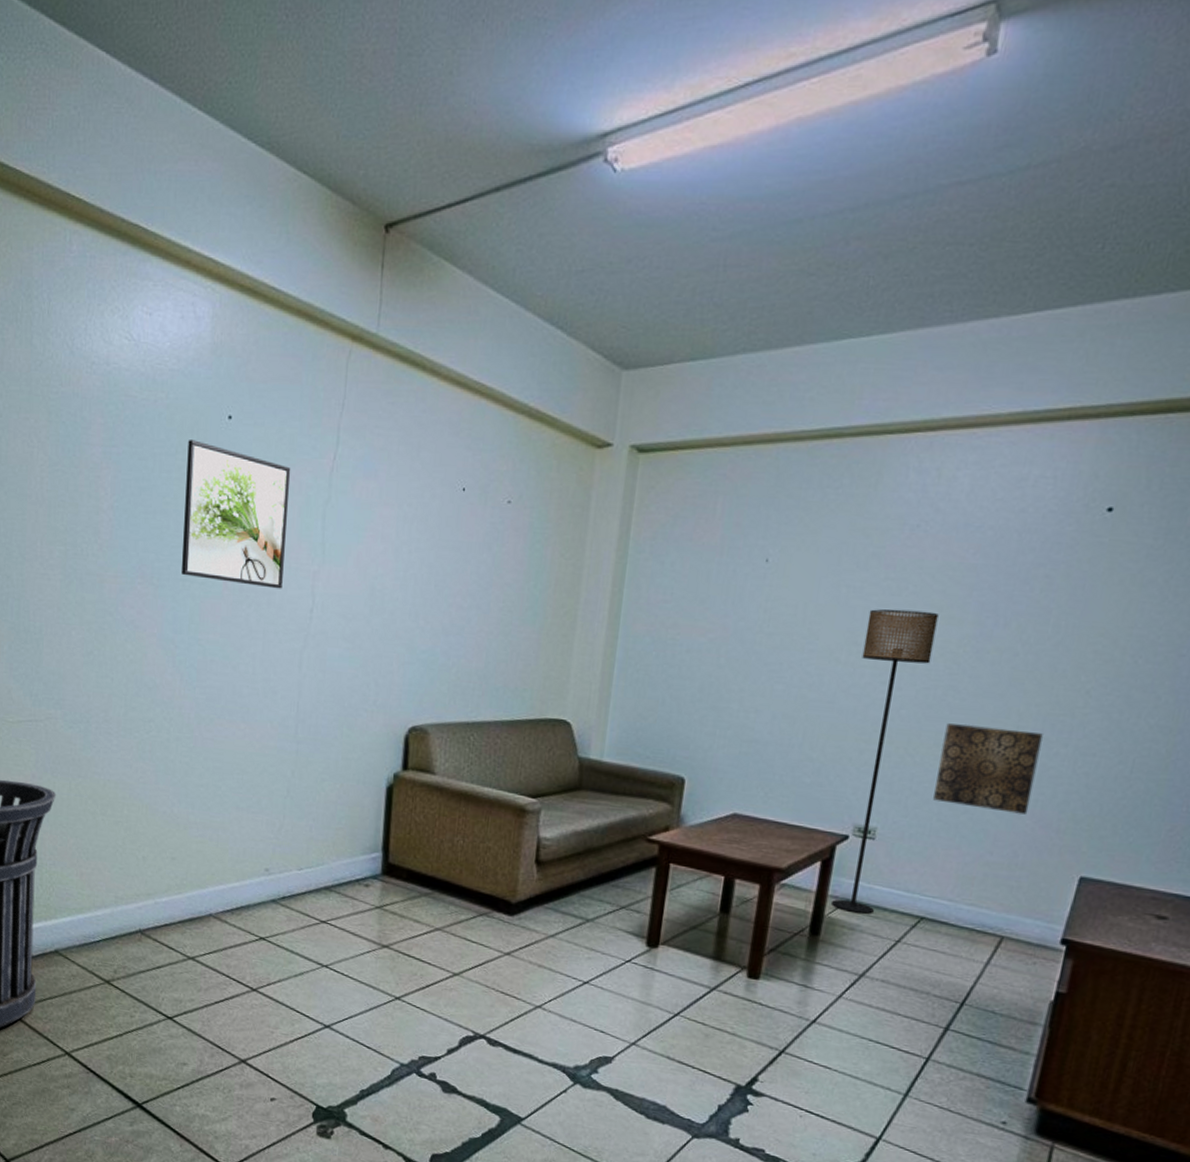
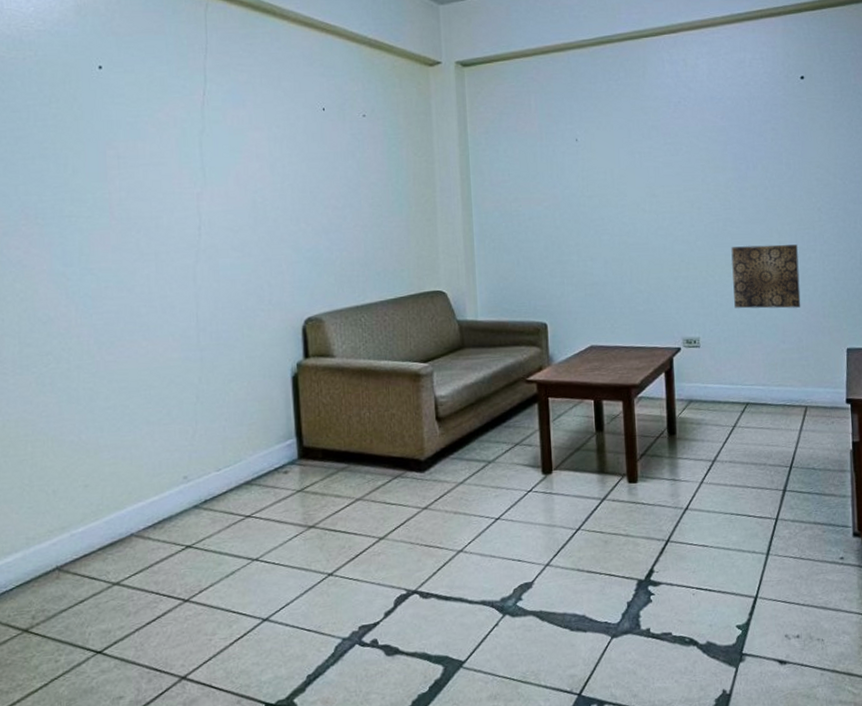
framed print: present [182,440,291,589] -> none [61,90,169,213]
floor lamp: present [832,609,939,914] -> none [658,164,712,410]

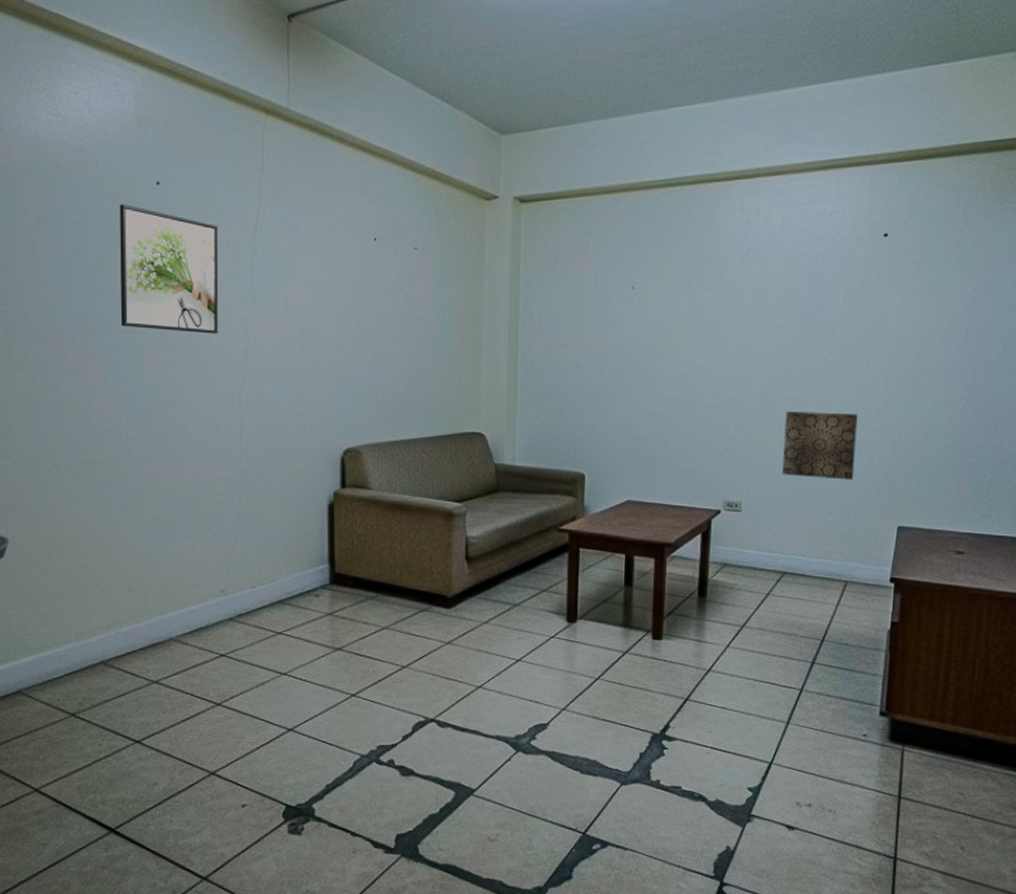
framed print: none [61,90,169,213] -> present [120,204,219,334]

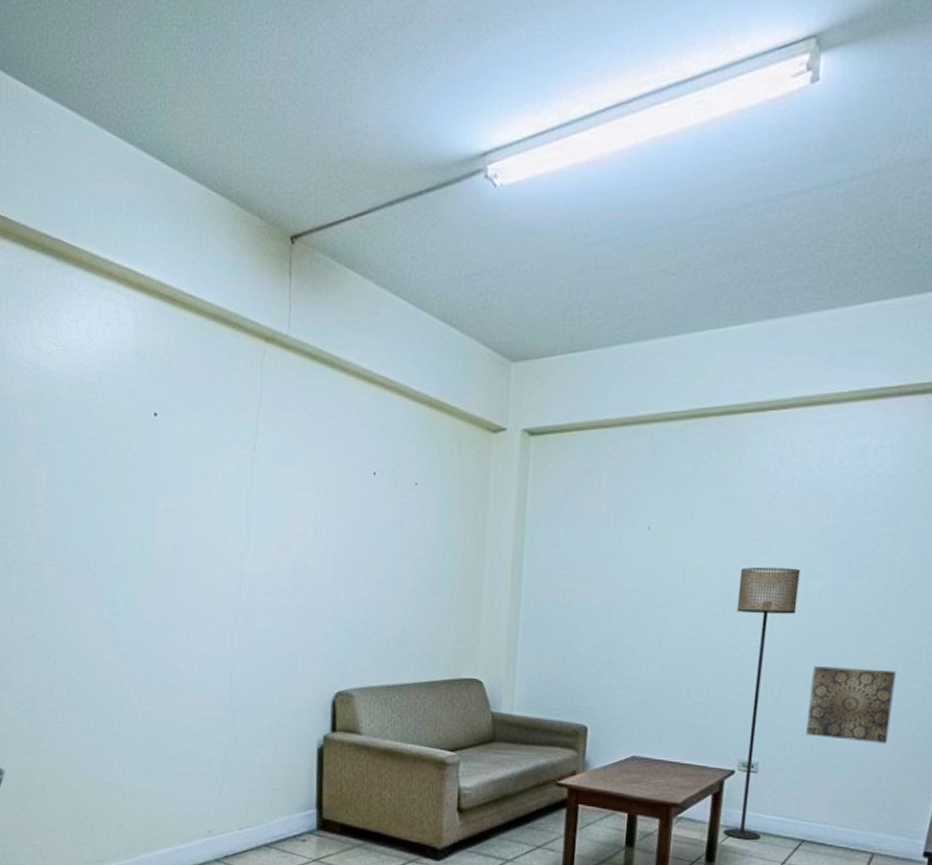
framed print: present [120,204,219,334] -> none [117,436,215,571]
floor lamp: none [713,321,770,574] -> present [724,567,801,840]

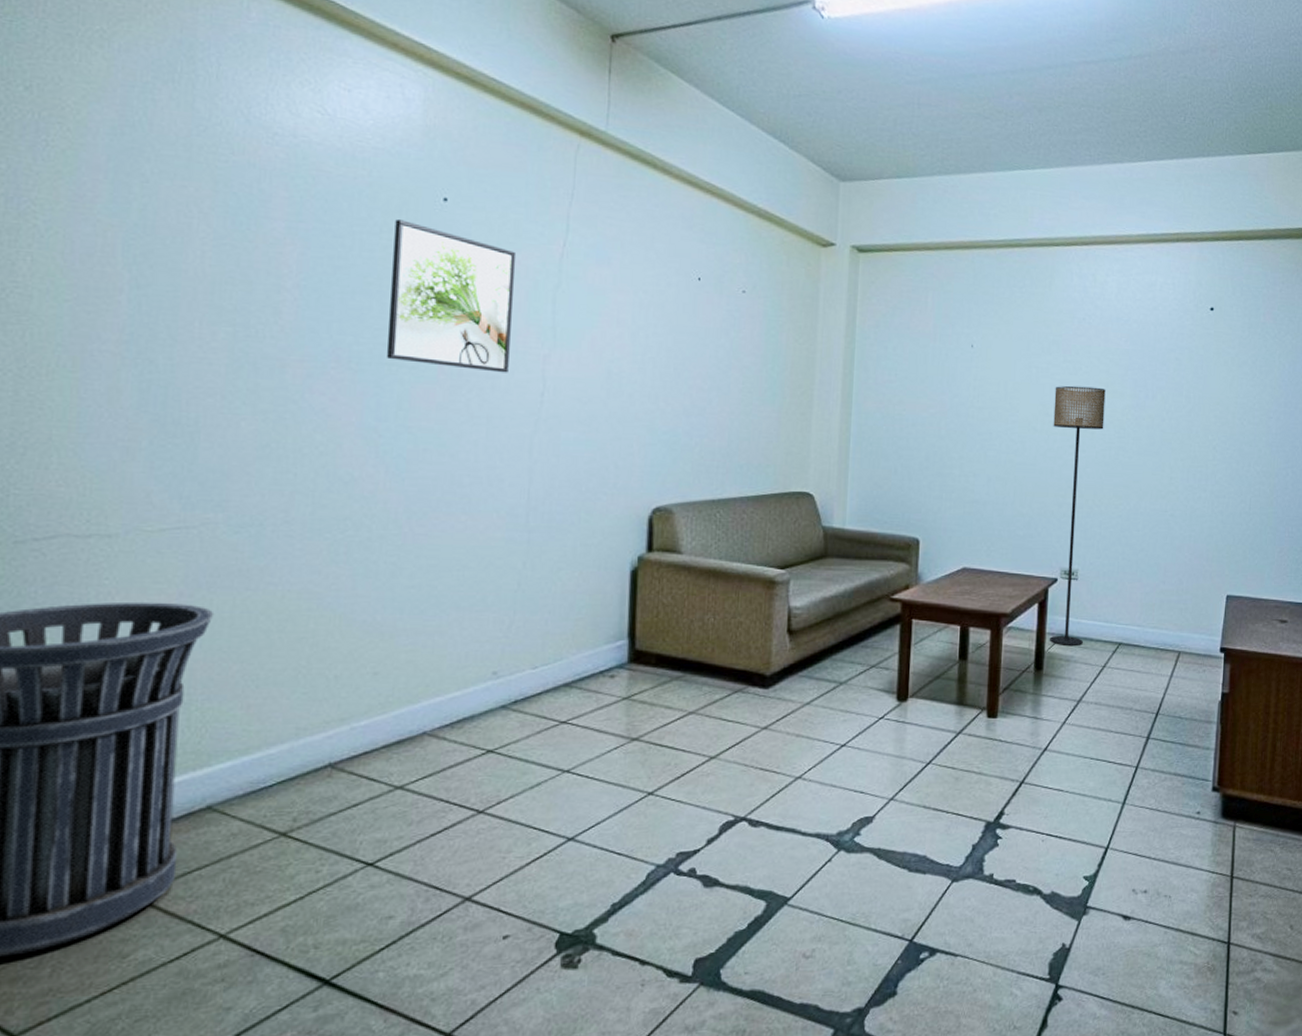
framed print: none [117,436,215,571] -> present [387,219,517,373]
wall art: present [806,666,896,743] -> none [1118,478,1188,548]

